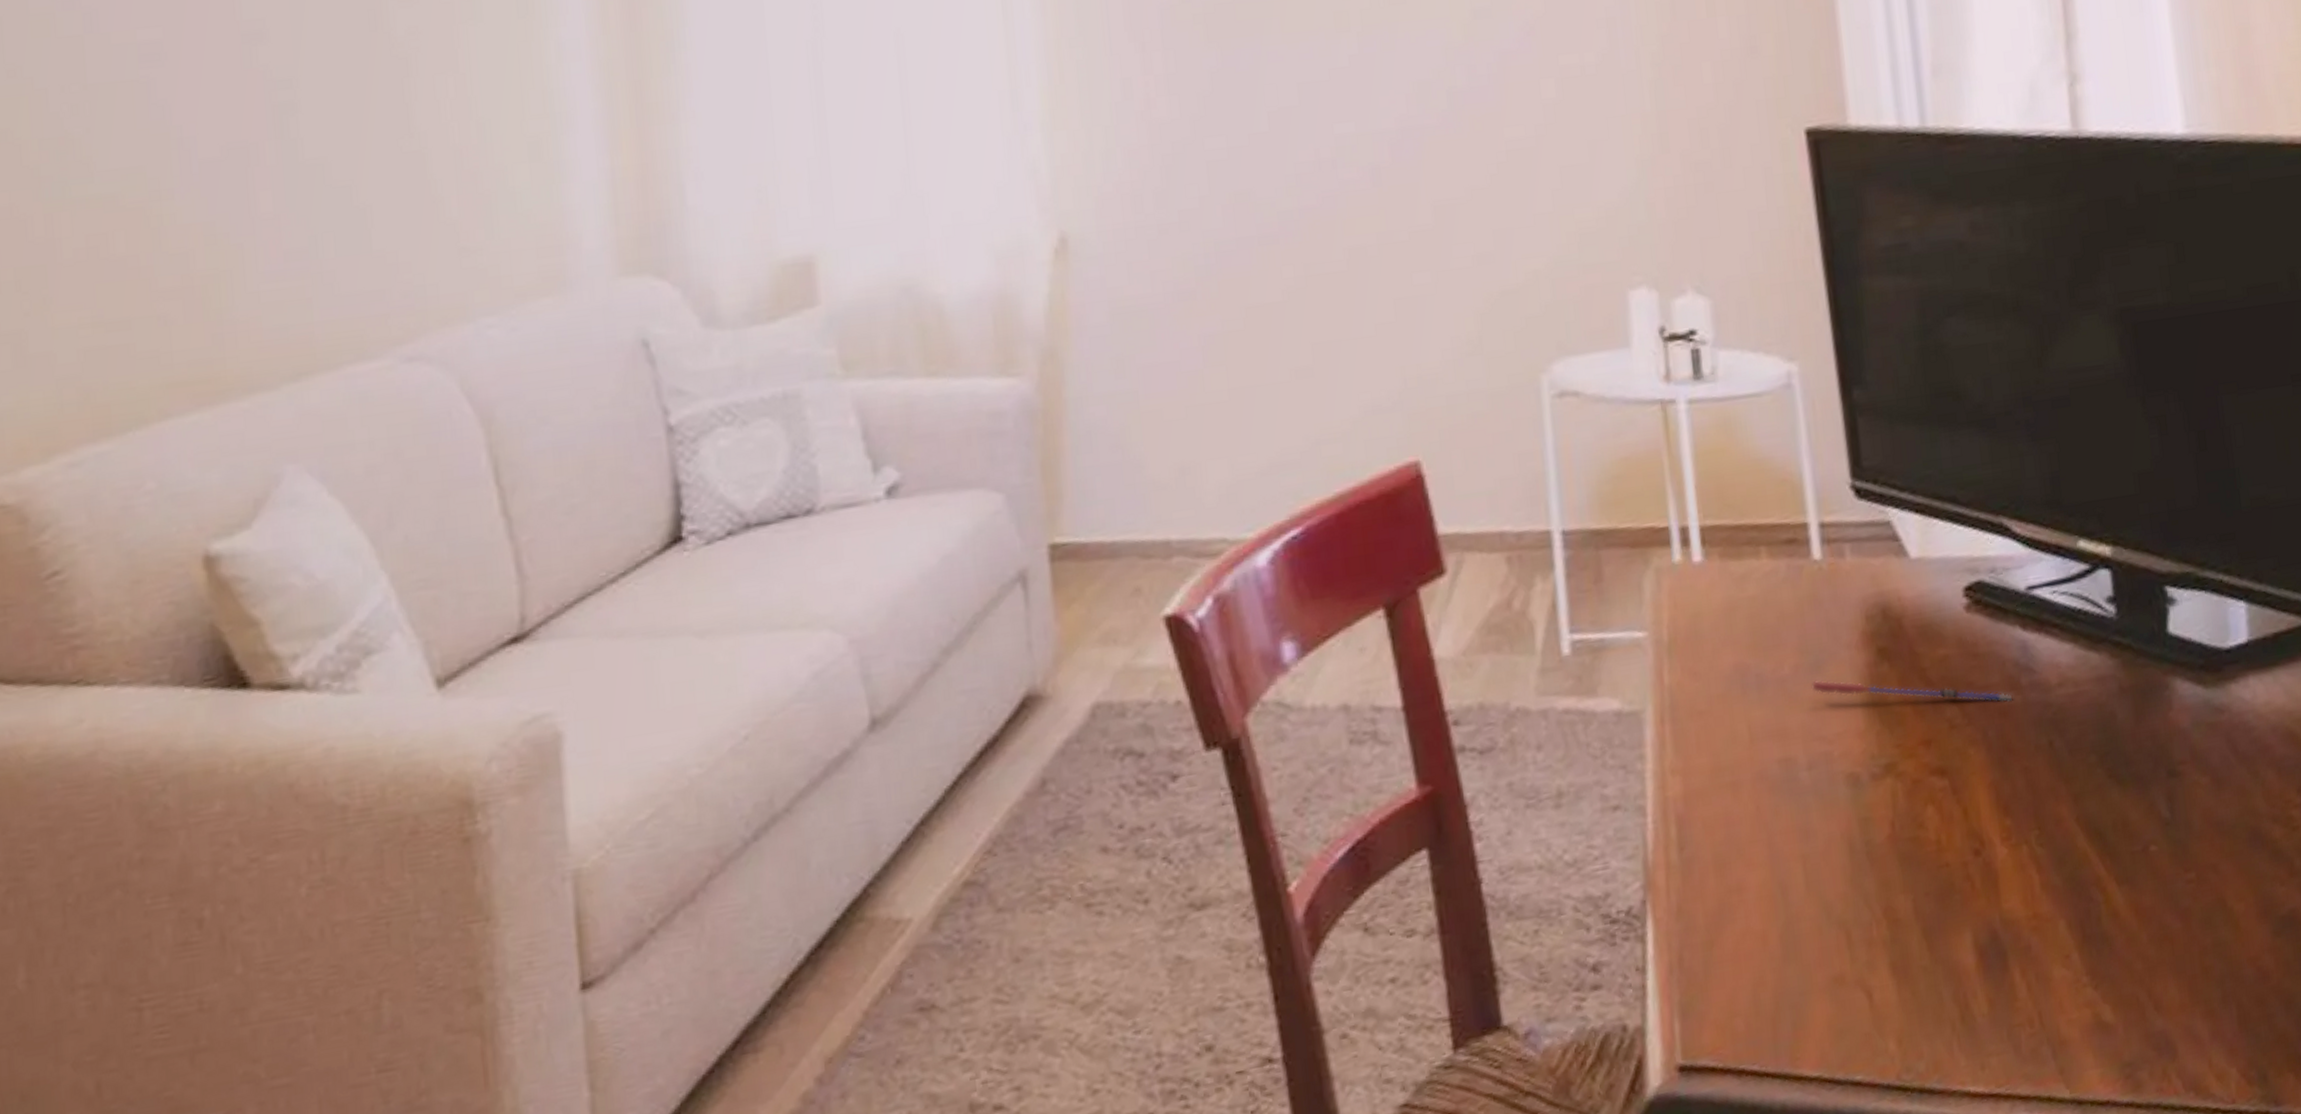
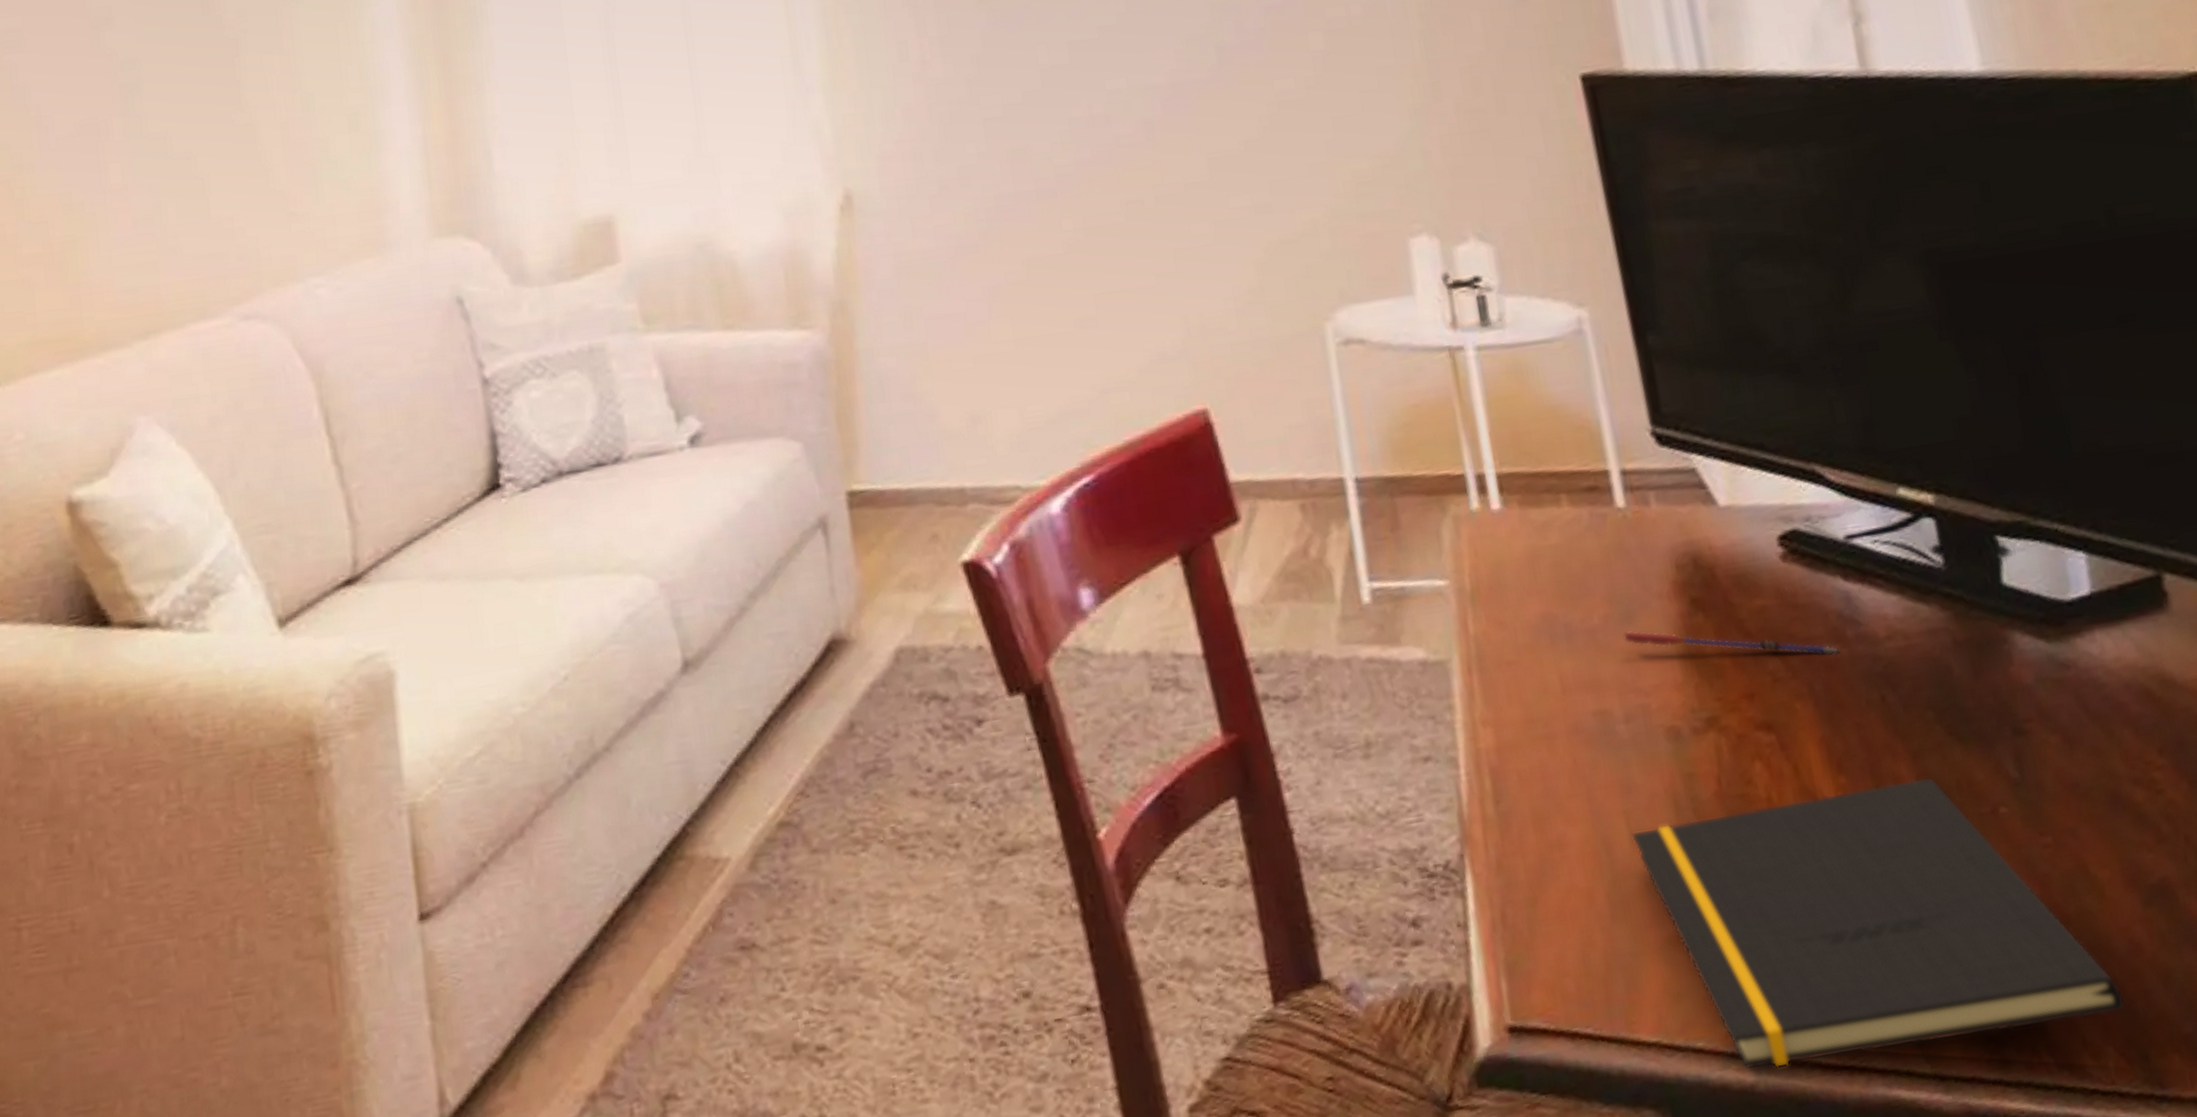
notepad: none [1807,817,2250,1101] -> present [1631,776,2125,1071]

